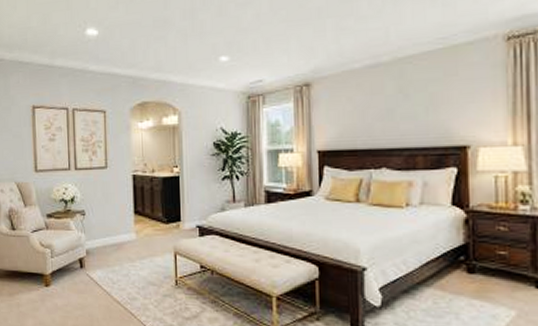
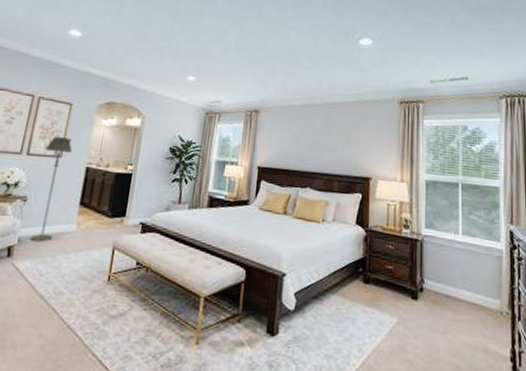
floor lamp: none [90,146,116,253] -> present [30,136,73,242]

